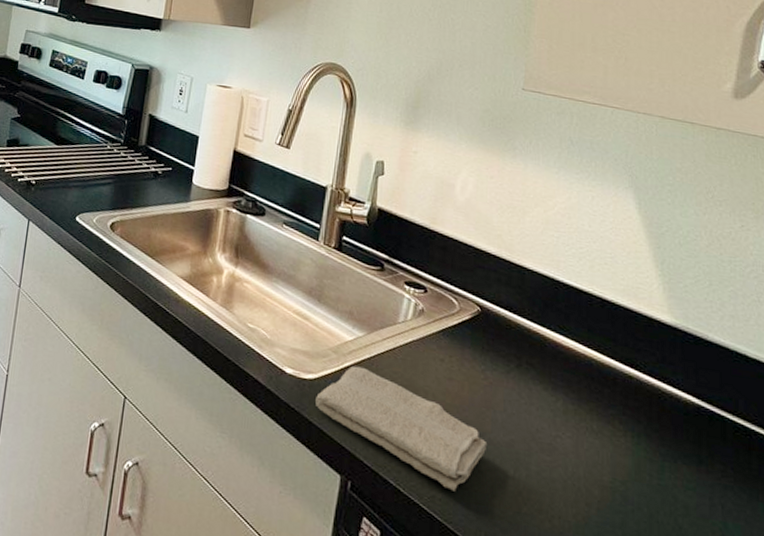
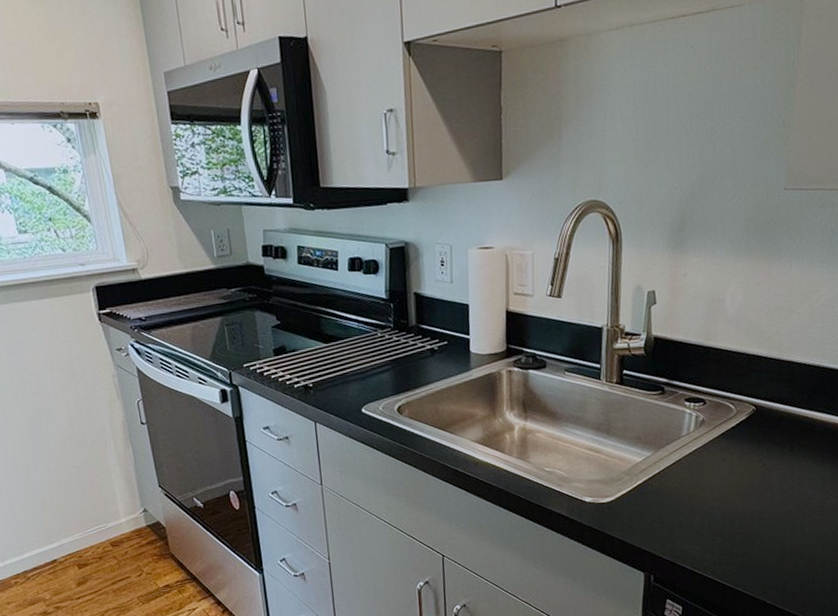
washcloth: present [315,365,488,491] -> none [615,481,768,562]

